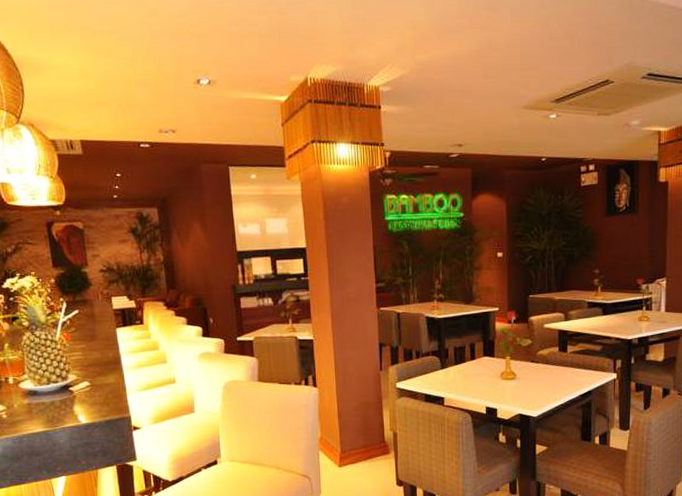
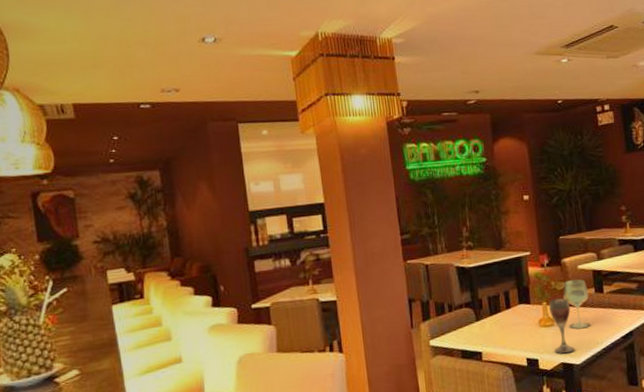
cup: none [512,354,533,406] -> present [549,298,574,354]
wine glass: none [527,337,553,385] -> present [563,279,590,329]

